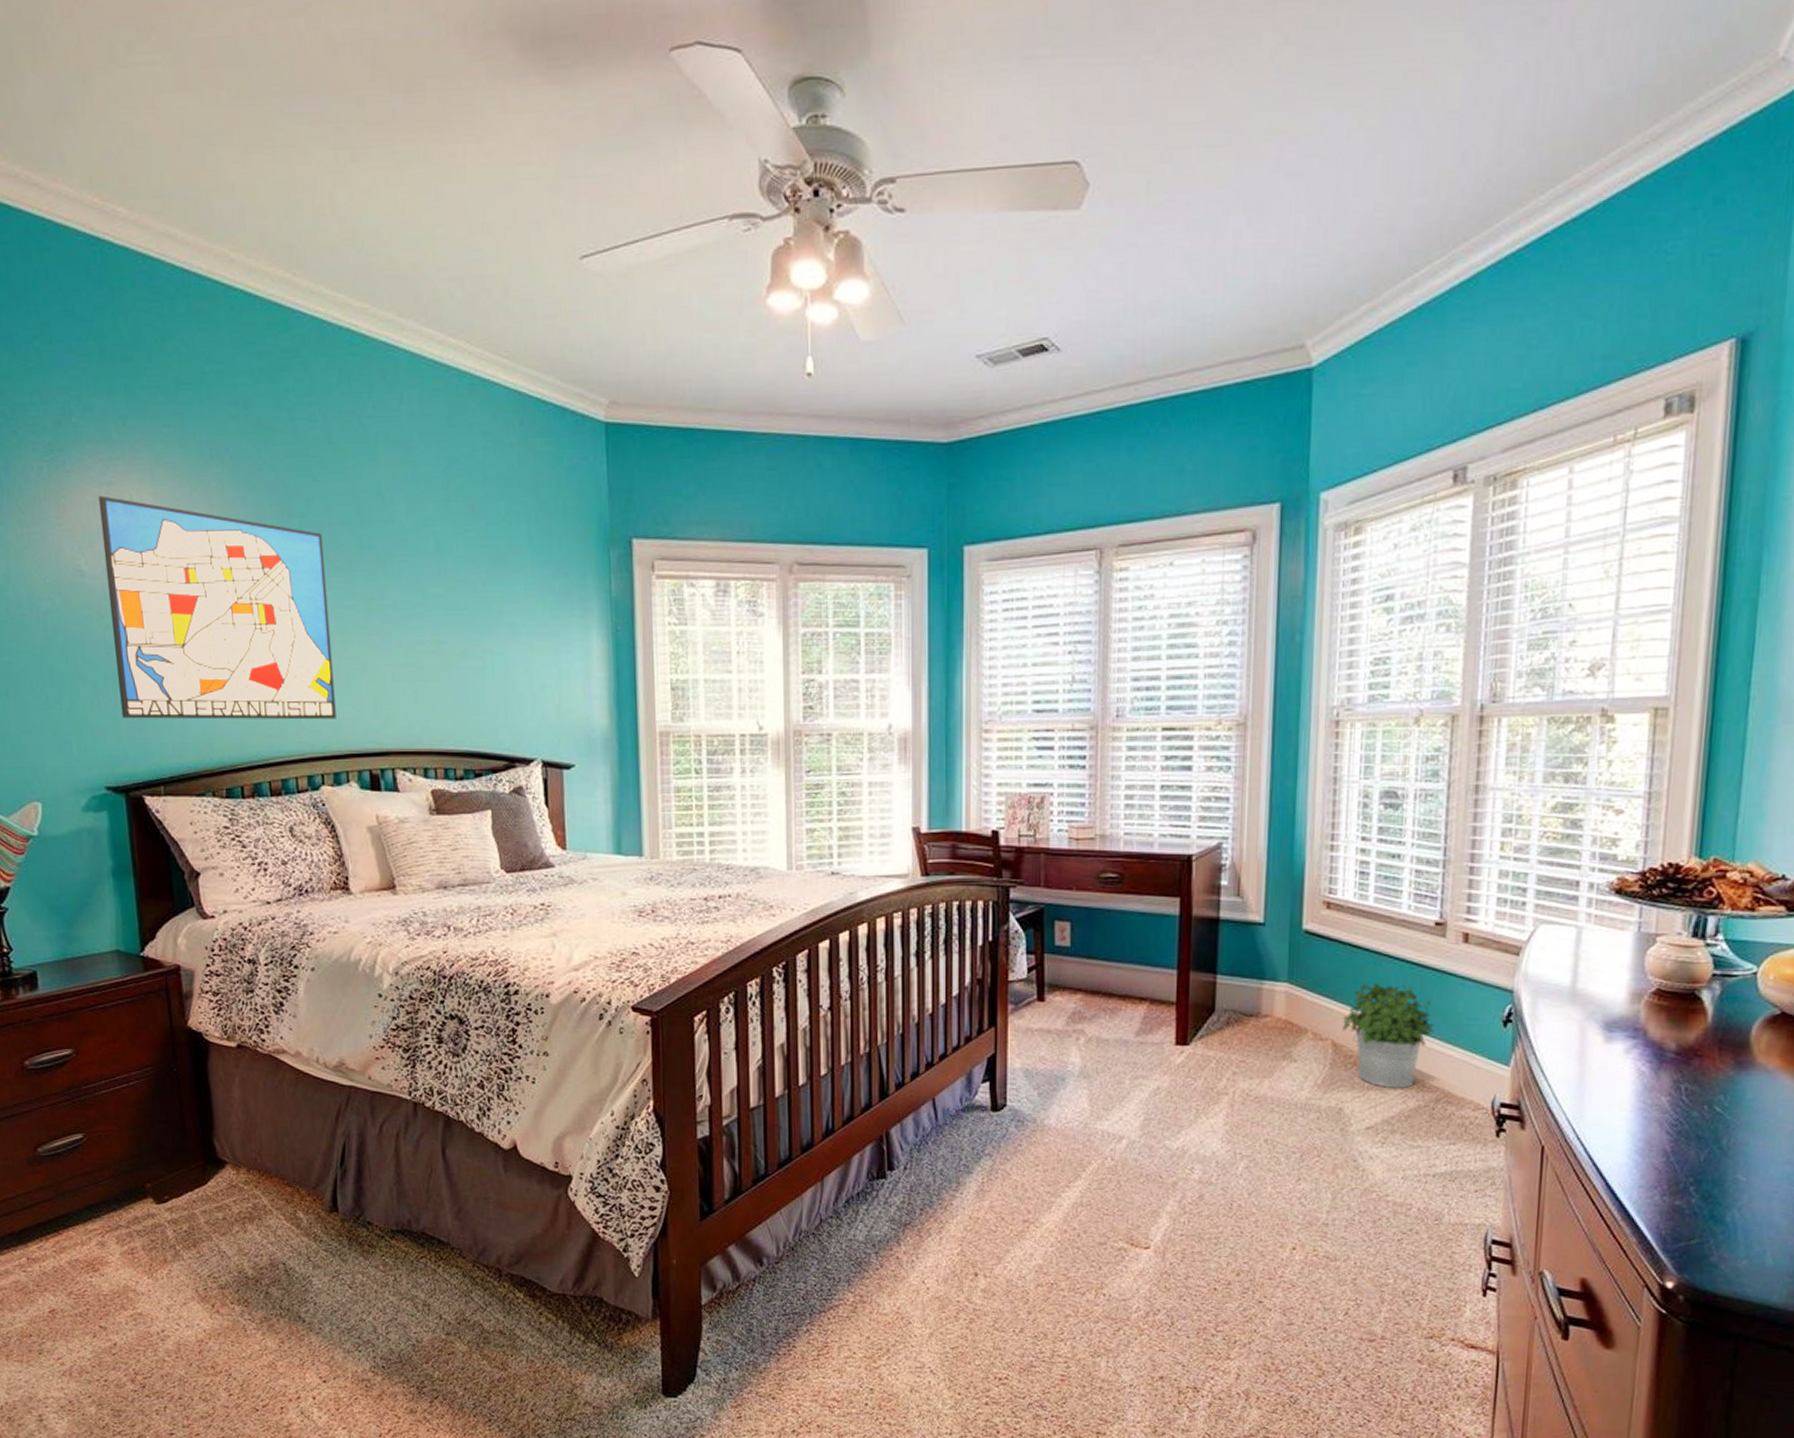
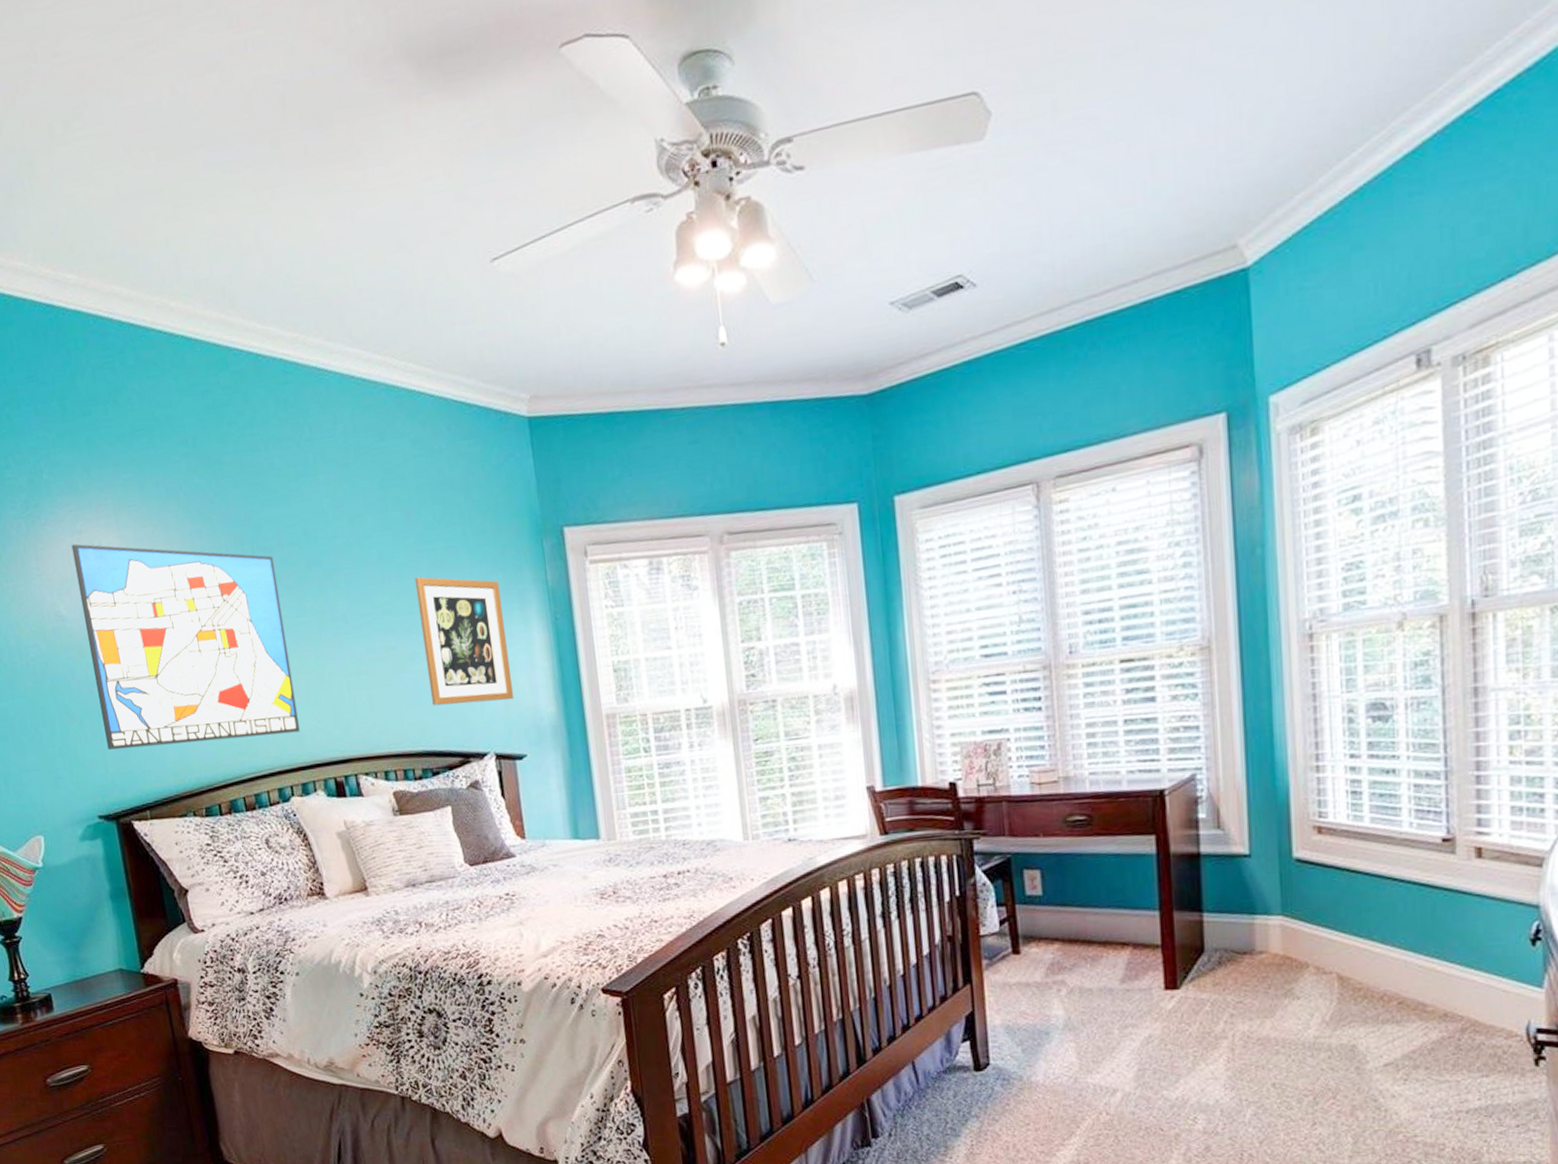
wall art: none [472,572,567,708] -> present [414,576,515,706]
potted plant: present [1343,982,1435,1089] -> none [1348,908,1453,1021]

